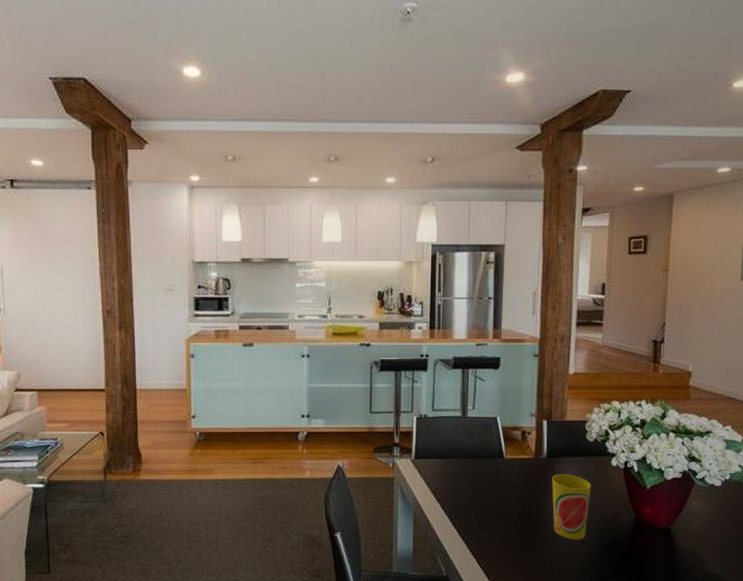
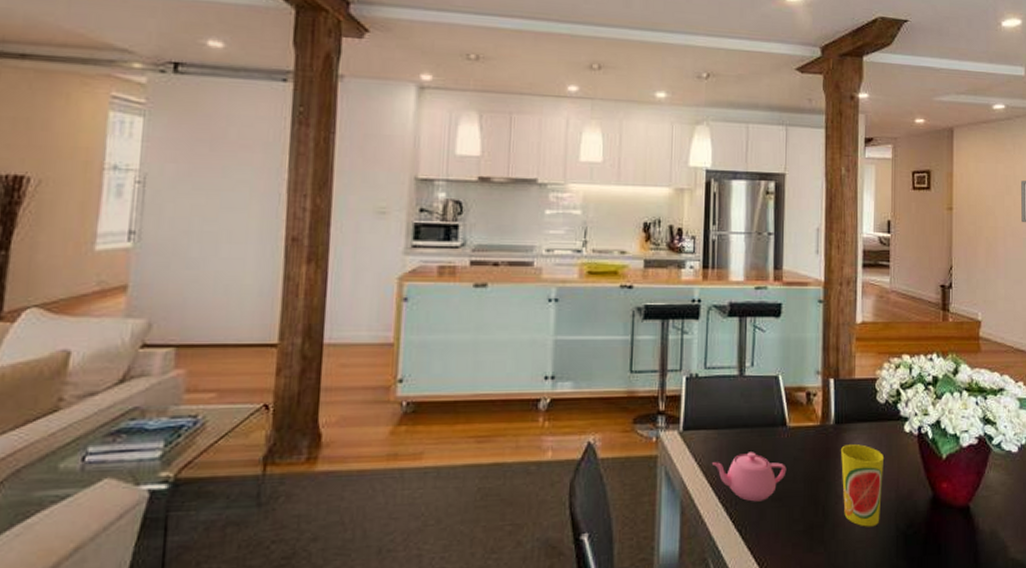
teapot: none [440,477,503,516] -> present [712,452,787,502]

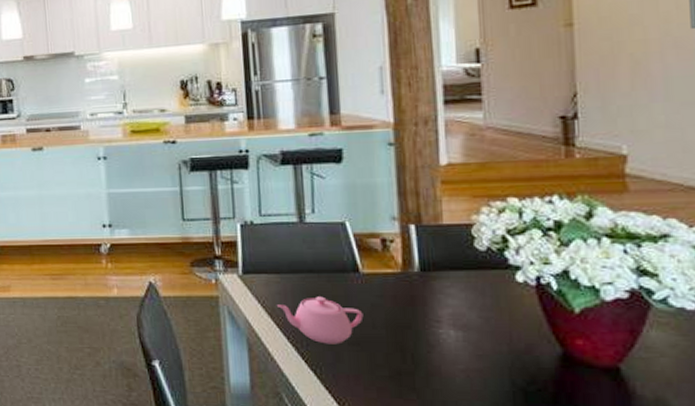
cup: present [841,444,883,527] -> none [430,293,489,379]

